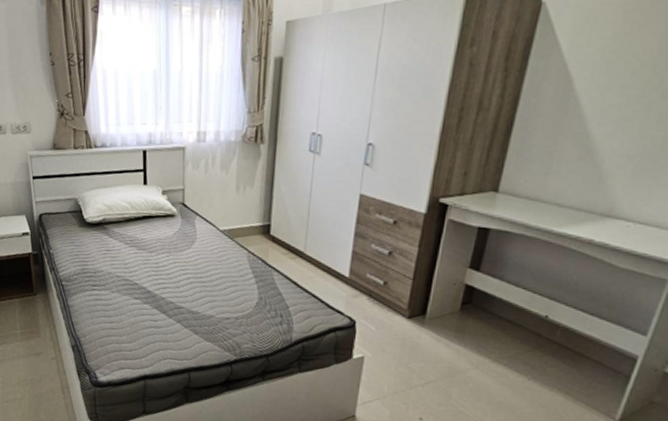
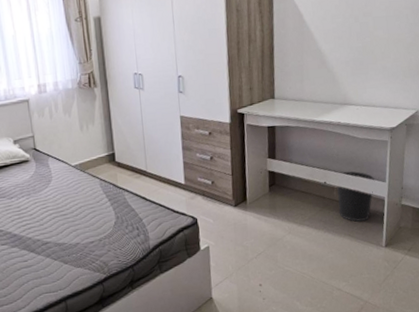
wastebasket: none [557,307,630,380] -> present [337,171,375,222]

